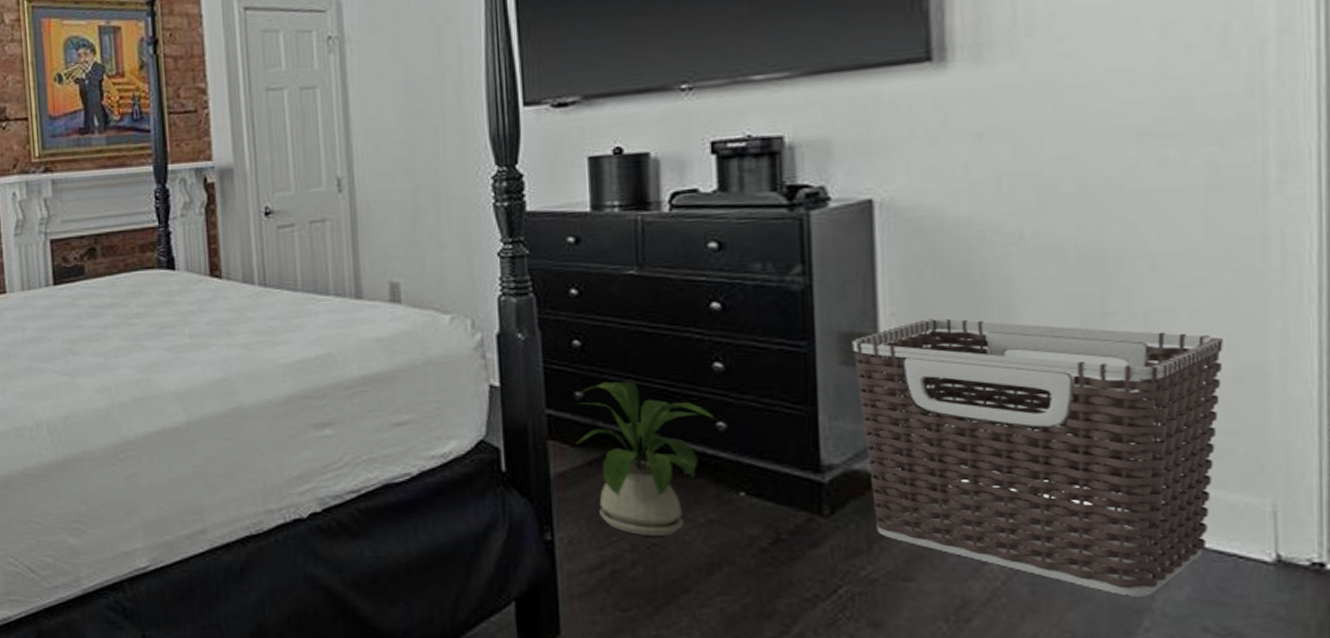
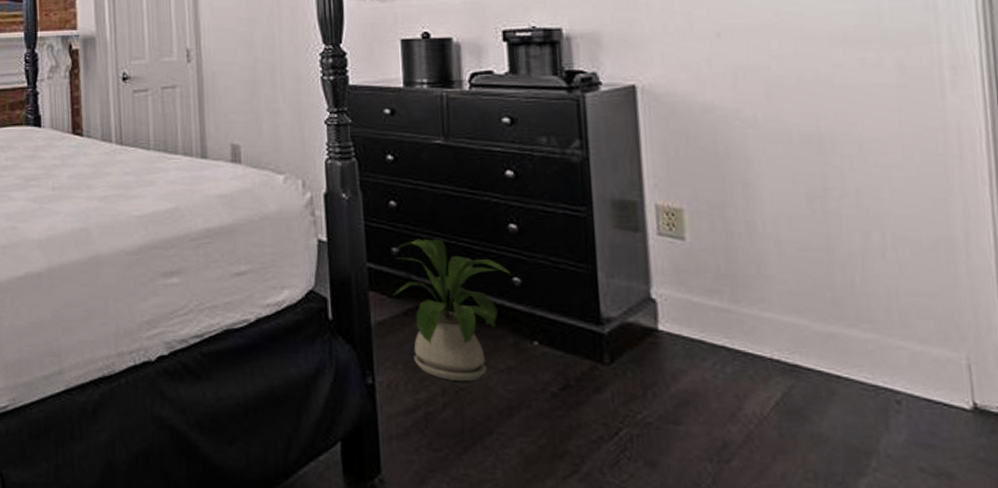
clothes hamper: present [850,318,1223,597] -> none [621,190,920,440]

